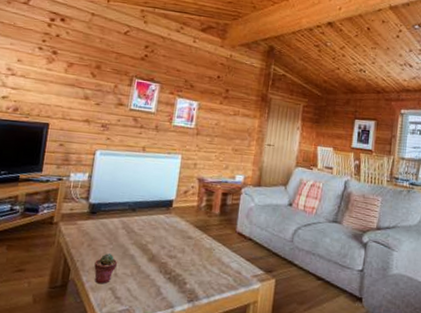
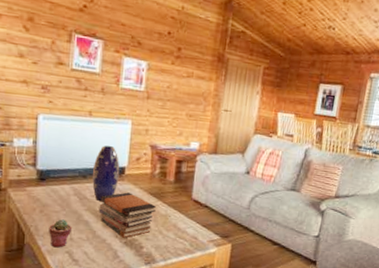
vase: none [140,179,168,235] -> present [92,145,120,202]
book stack: none [144,225,202,273] -> present [98,192,157,238]

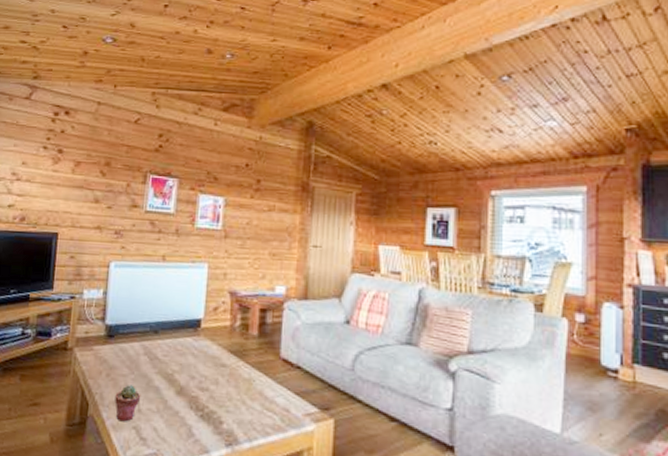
vase: present [92,145,120,202] -> none [164,294,196,363]
book stack: present [98,192,157,238] -> none [171,350,239,410]

